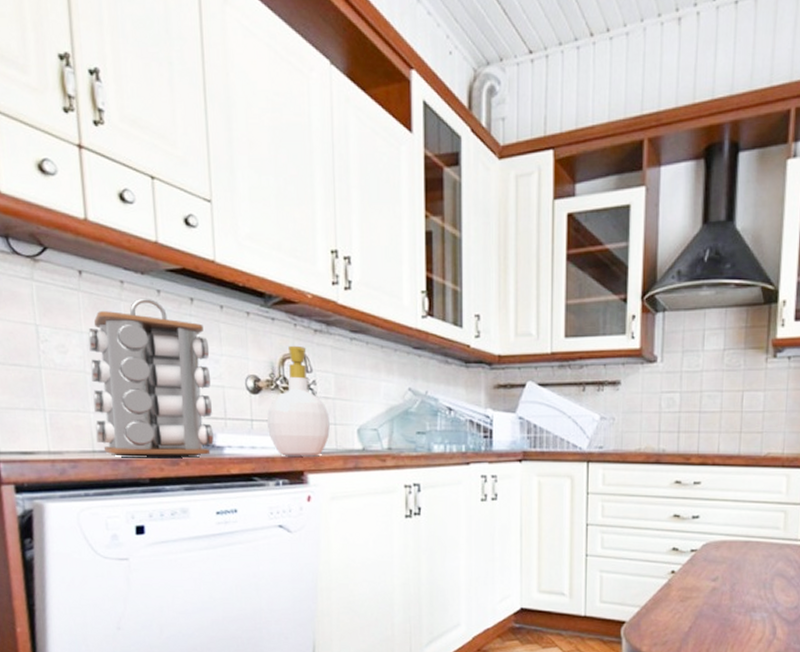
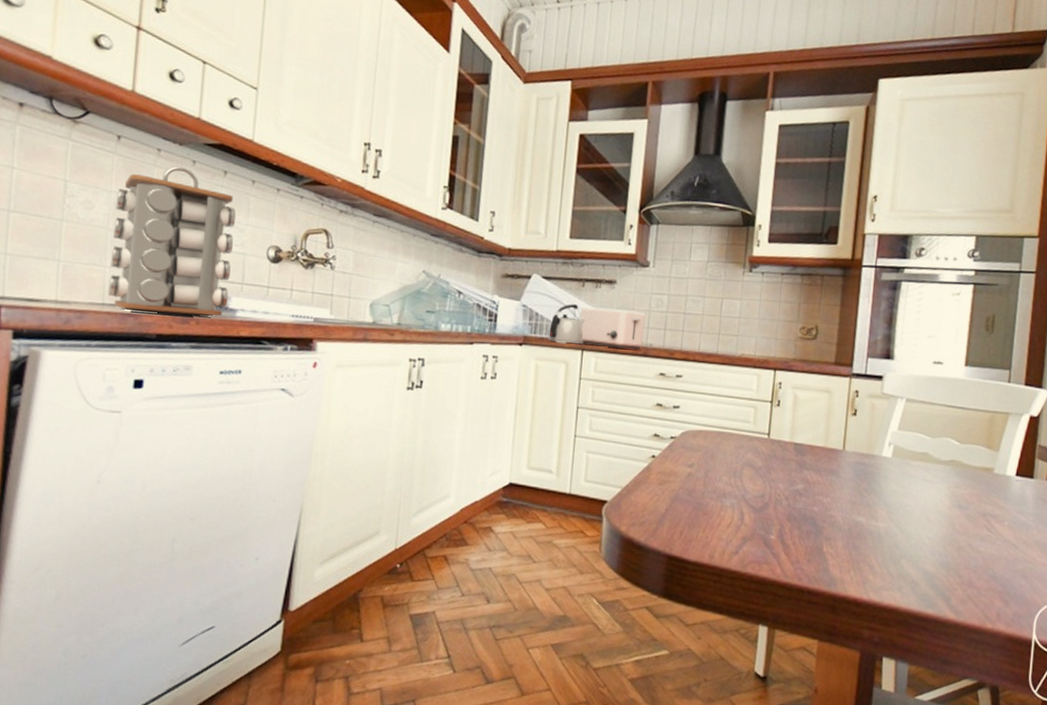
soap bottle: present [266,345,331,457] -> none [282,222,345,326]
kettle: none [550,412,590,457] -> present [548,304,586,346]
toaster: none [583,413,656,458] -> present [580,306,646,351]

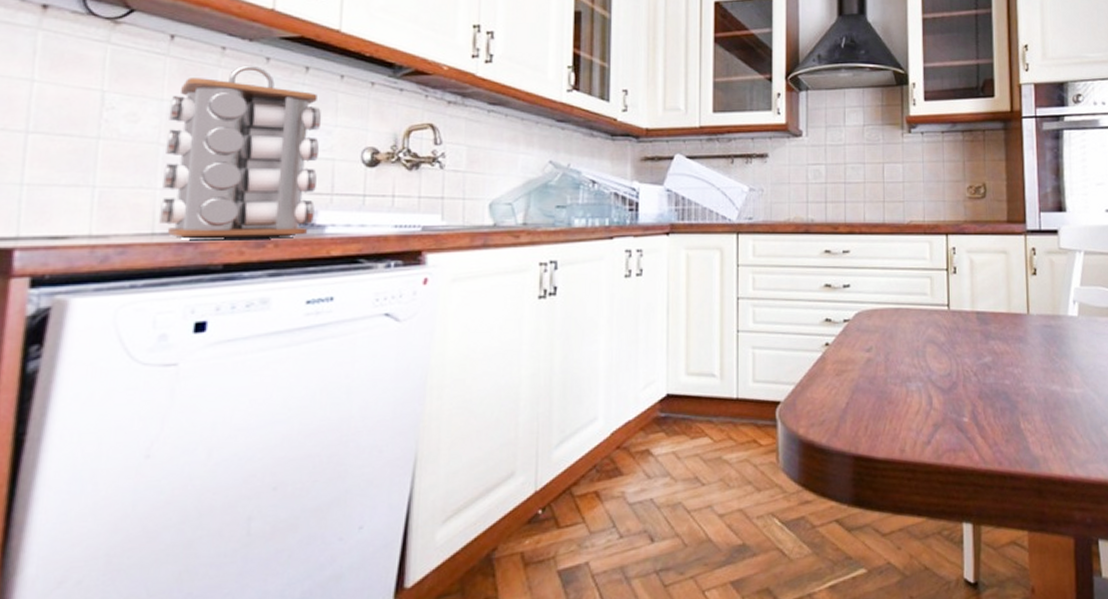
kettle: present [548,304,586,346] -> none [698,184,739,229]
toaster: present [580,306,646,351] -> none [732,185,803,229]

